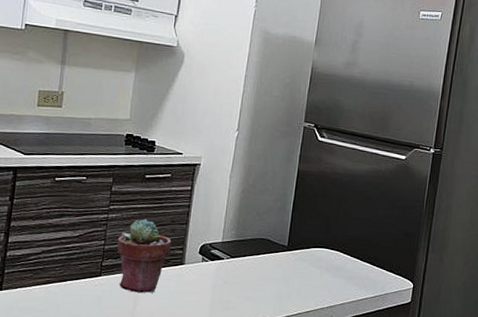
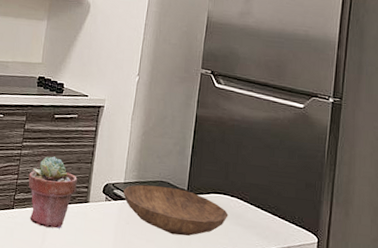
bowl: none [221,243,329,291] -> present [123,185,229,236]

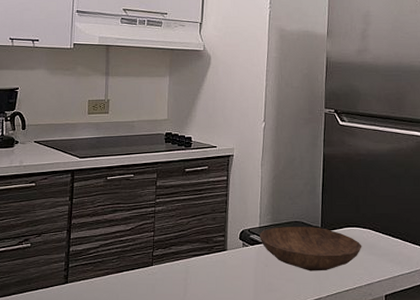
potted succulent: present [28,156,77,229] -> none [165,209,213,279]

